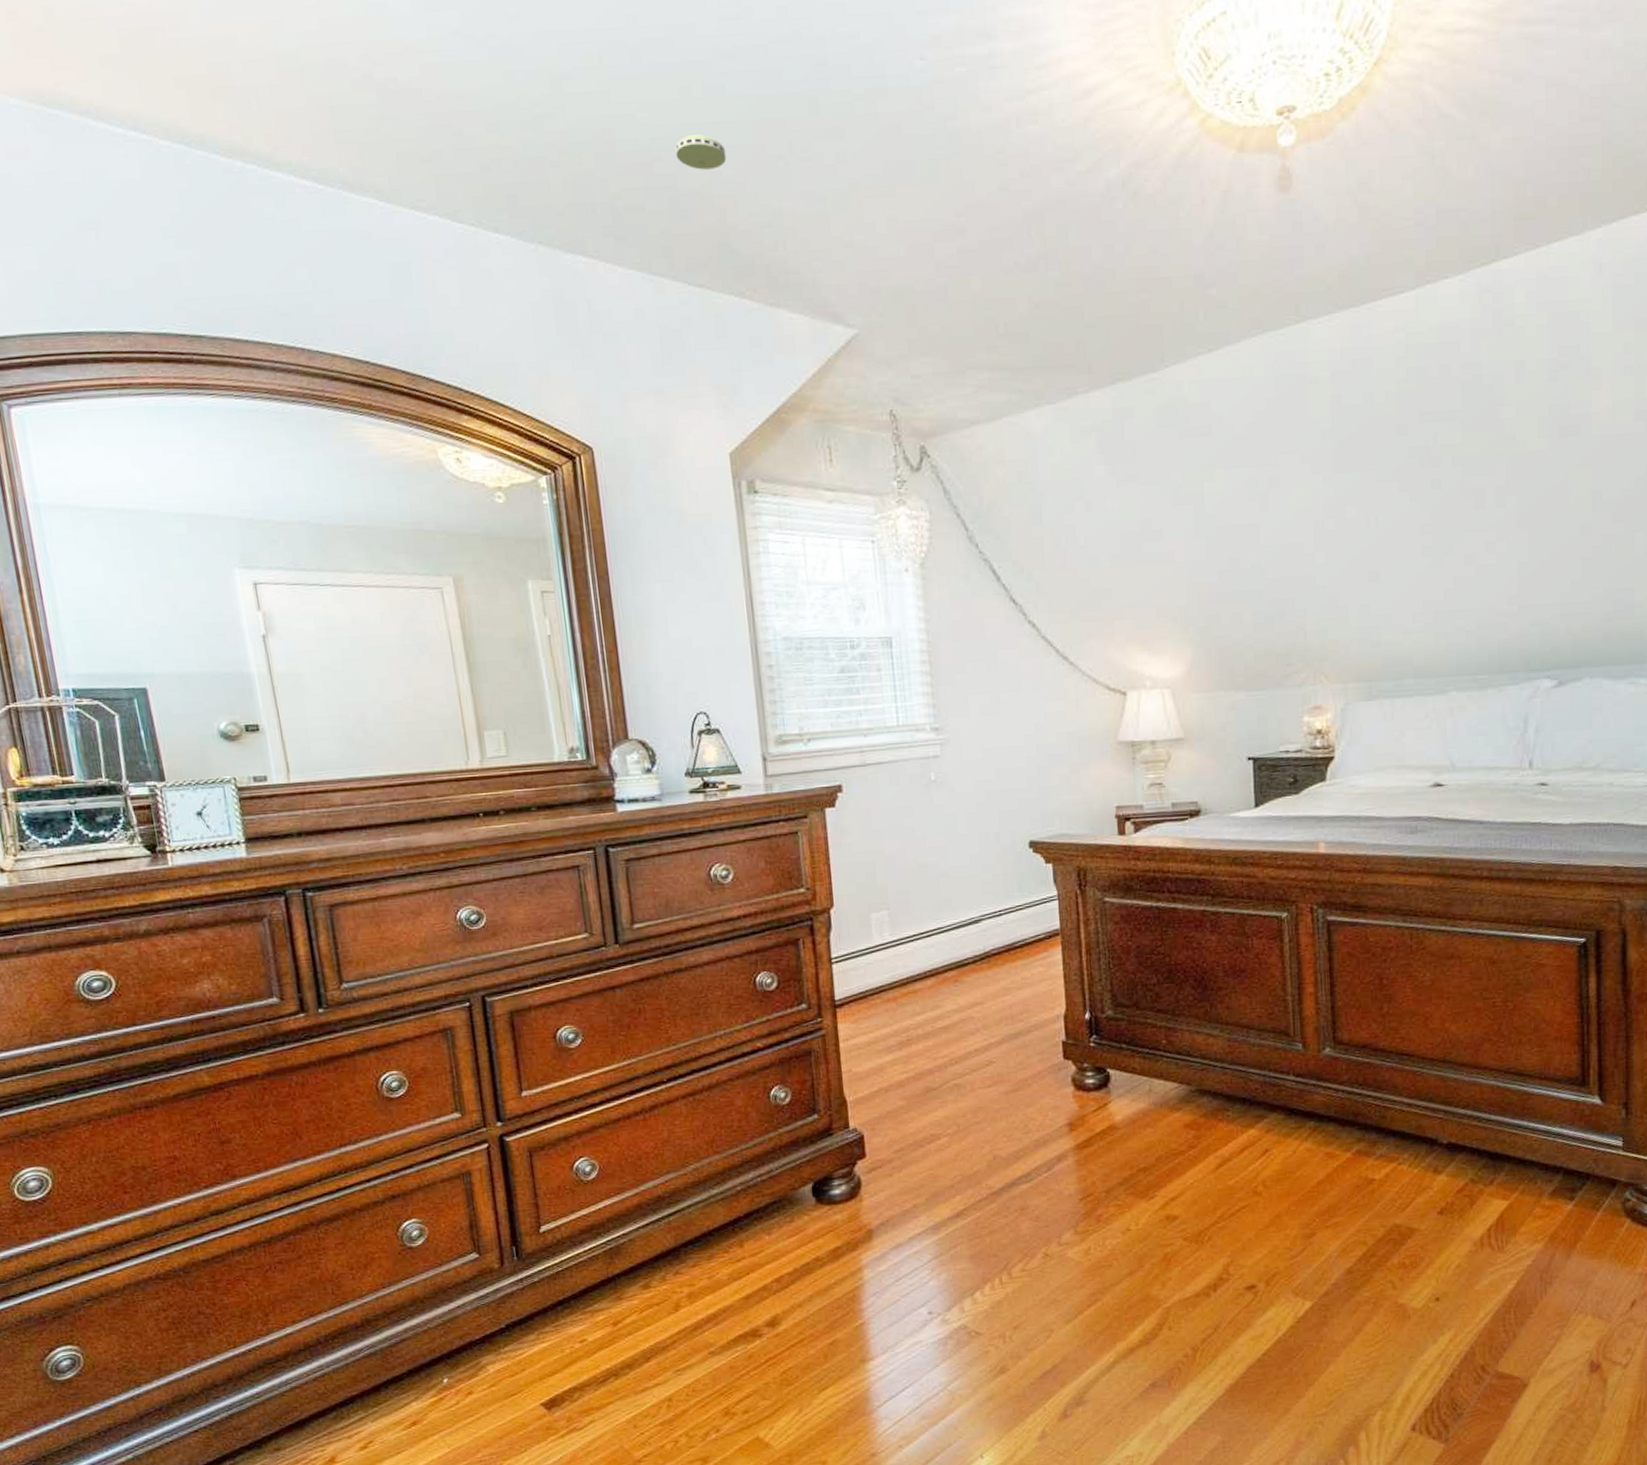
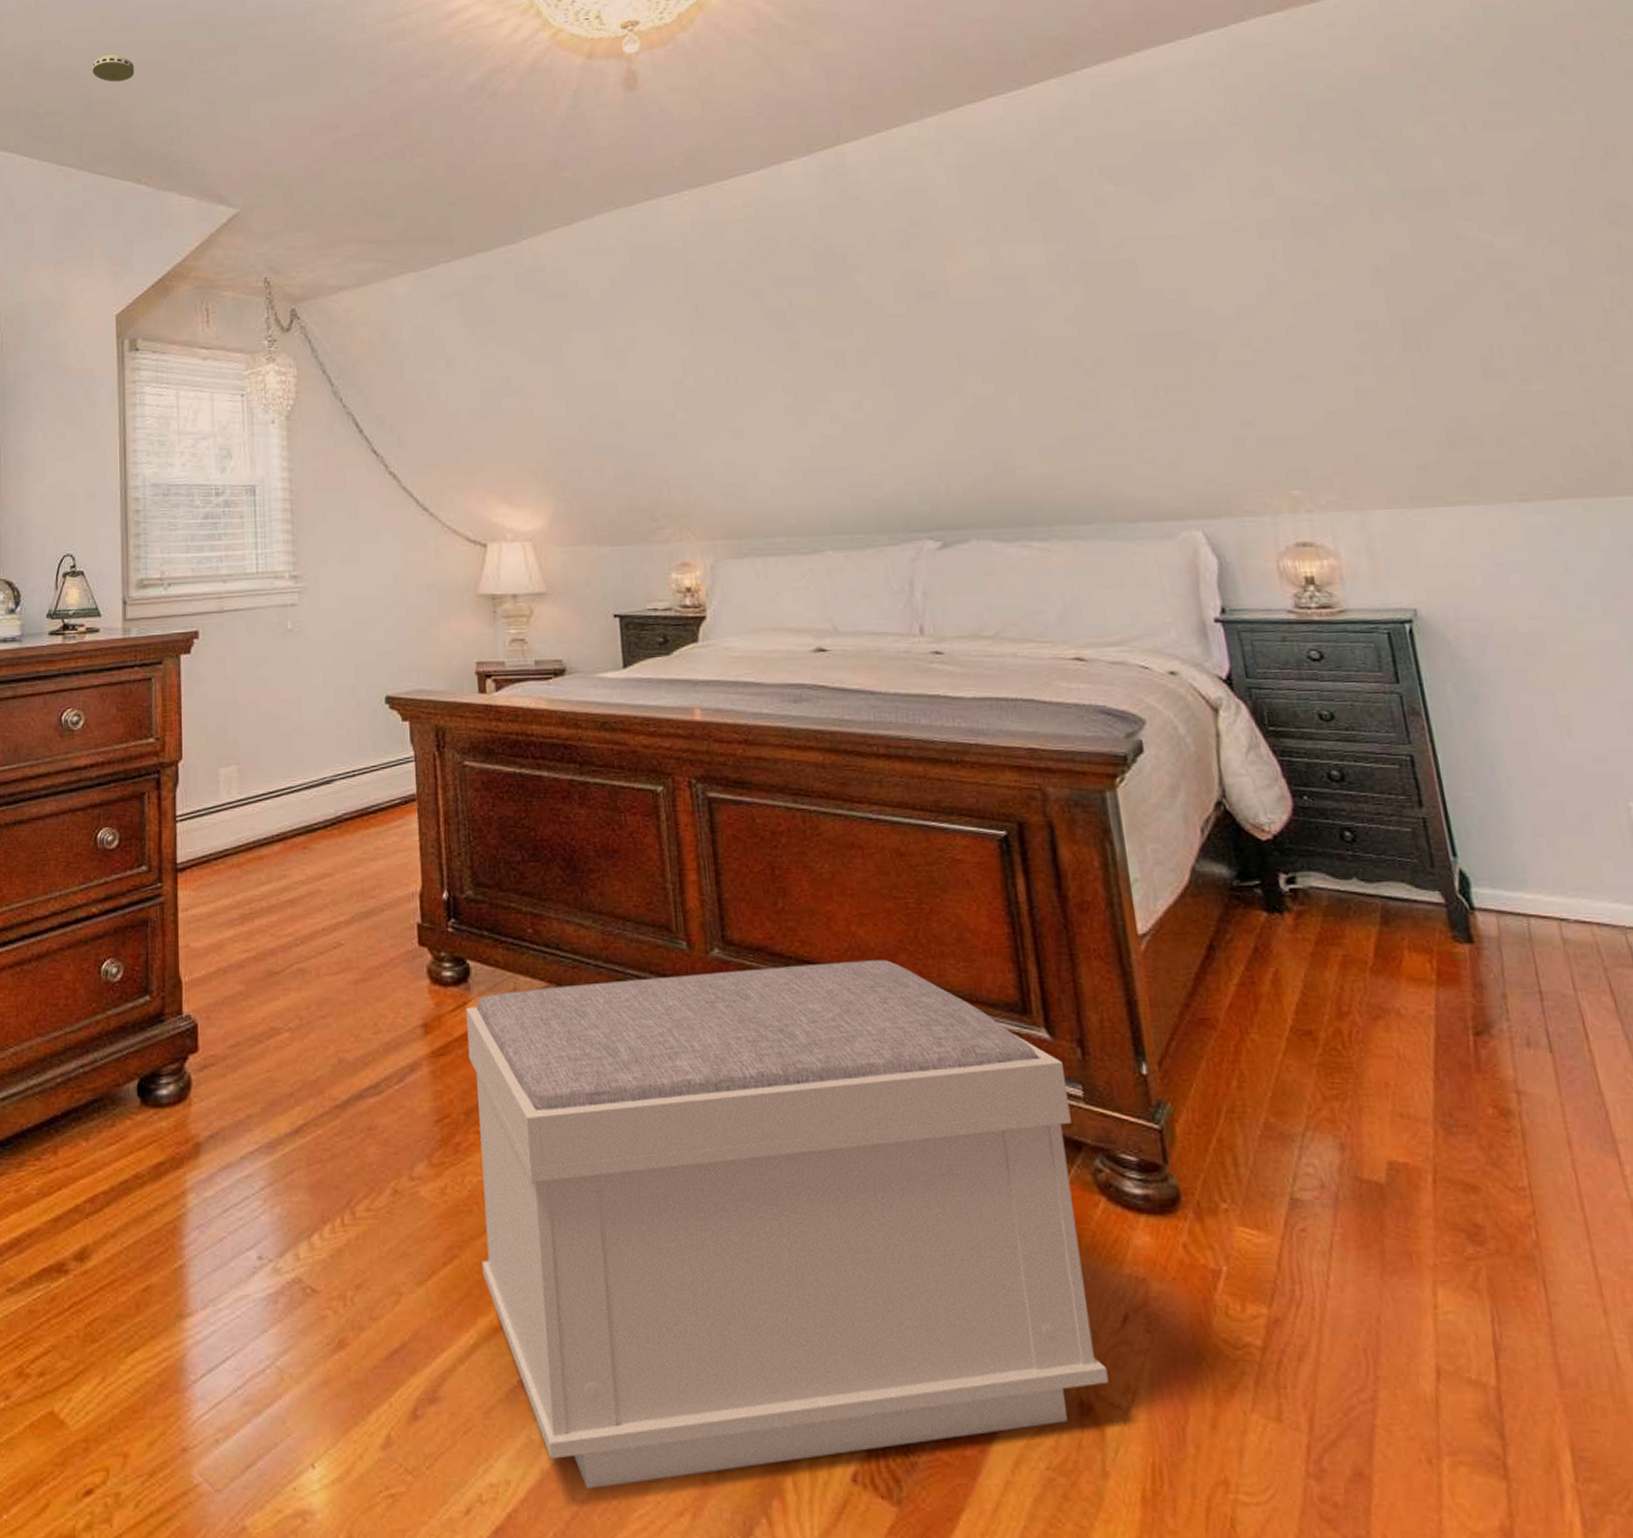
bench: none [1106,1049,1614,1453] -> present [466,960,1109,1490]

